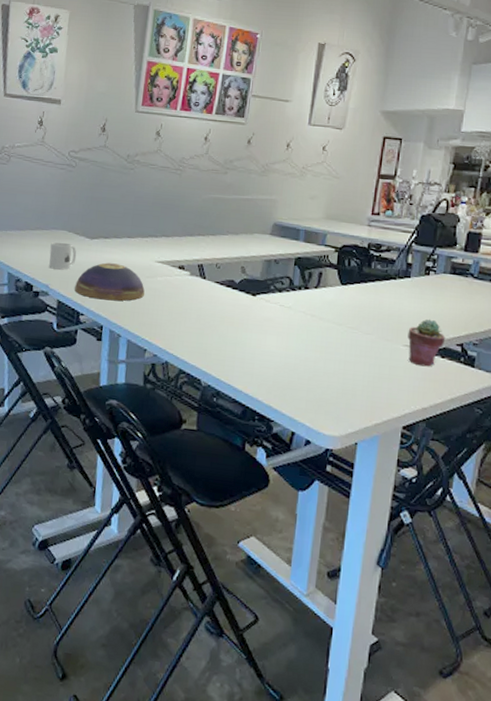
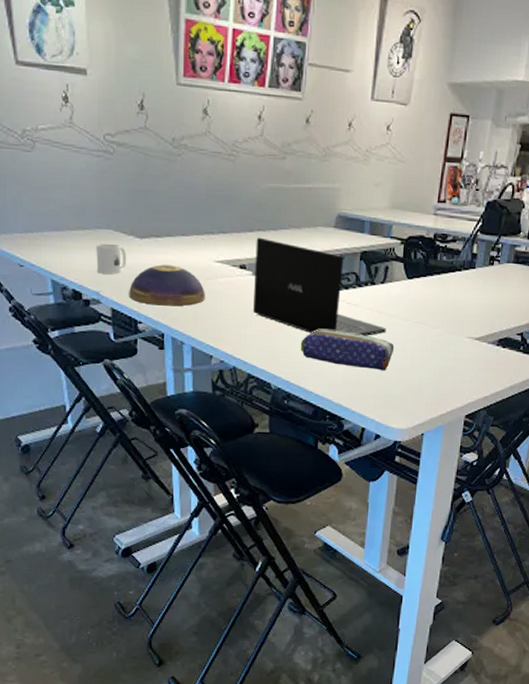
laptop: none [188,241,319,339] -> present [253,237,386,336]
pencil case: none [233,329,327,375] -> present [301,328,395,371]
potted succulent: present [407,319,446,367] -> none [471,310,507,357]

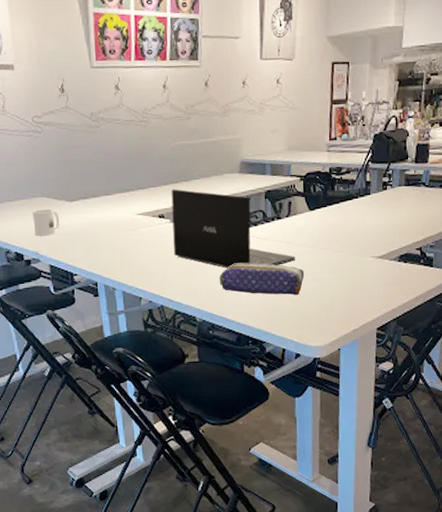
decorative bowl: present [129,264,205,307] -> none [64,222,131,258]

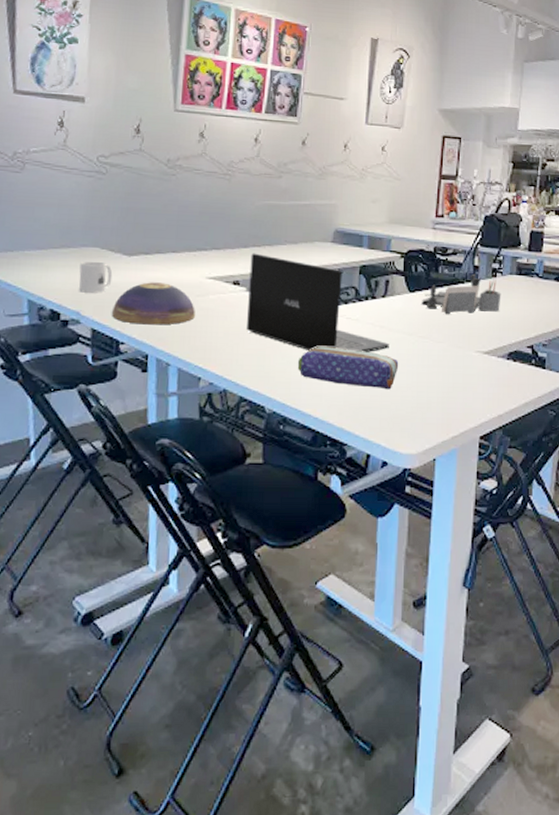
decorative bowl: none [64,222,131,258] -> present [112,282,195,325]
desk organizer: none [320,188,392,228] -> present [421,273,501,315]

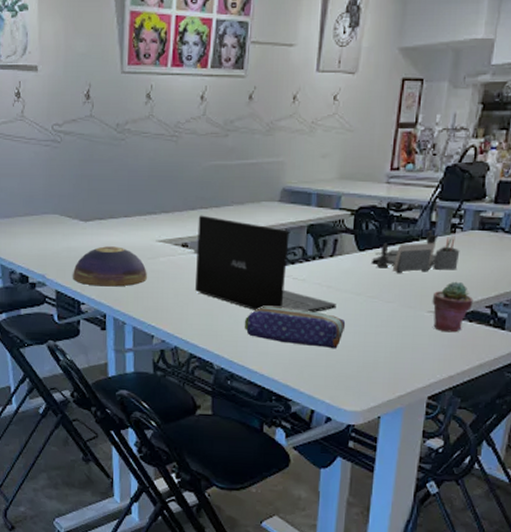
mug: present [79,261,113,293] -> none [42,227,72,258]
potted succulent: none [479,322,516,372] -> present [432,281,474,333]

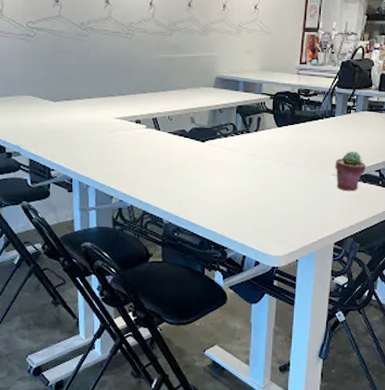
decorative bowl: present [73,246,147,287] -> none [44,122,107,156]
laptop: present [195,215,336,312] -> none [147,97,261,176]
pencil case: present [245,305,346,349] -> none [188,171,269,206]
desk organizer: present [370,230,460,274] -> none [287,110,355,145]

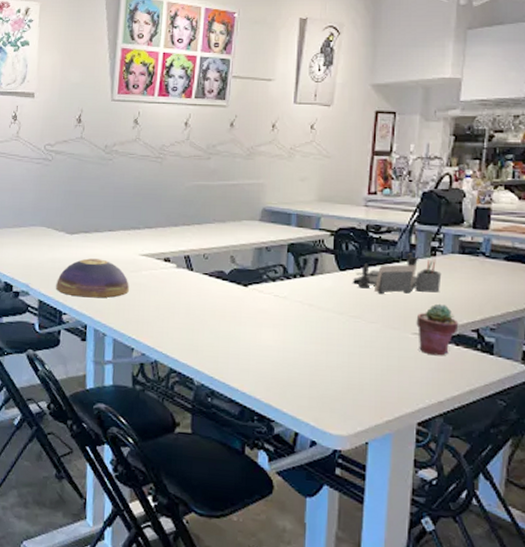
decorative bowl: none [44,122,107,156] -> present [56,258,129,298]
desk organizer: none [287,110,355,145] -> present [352,252,442,295]

